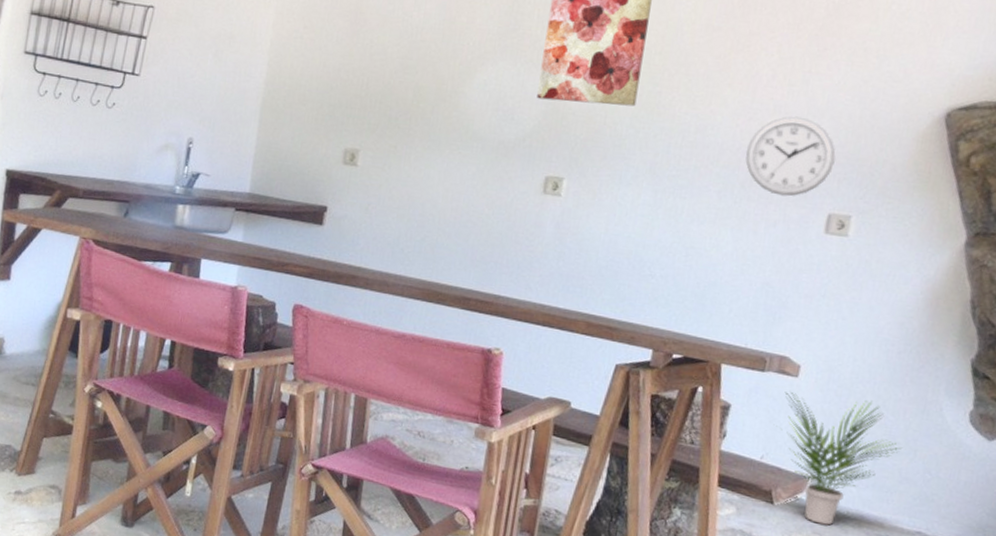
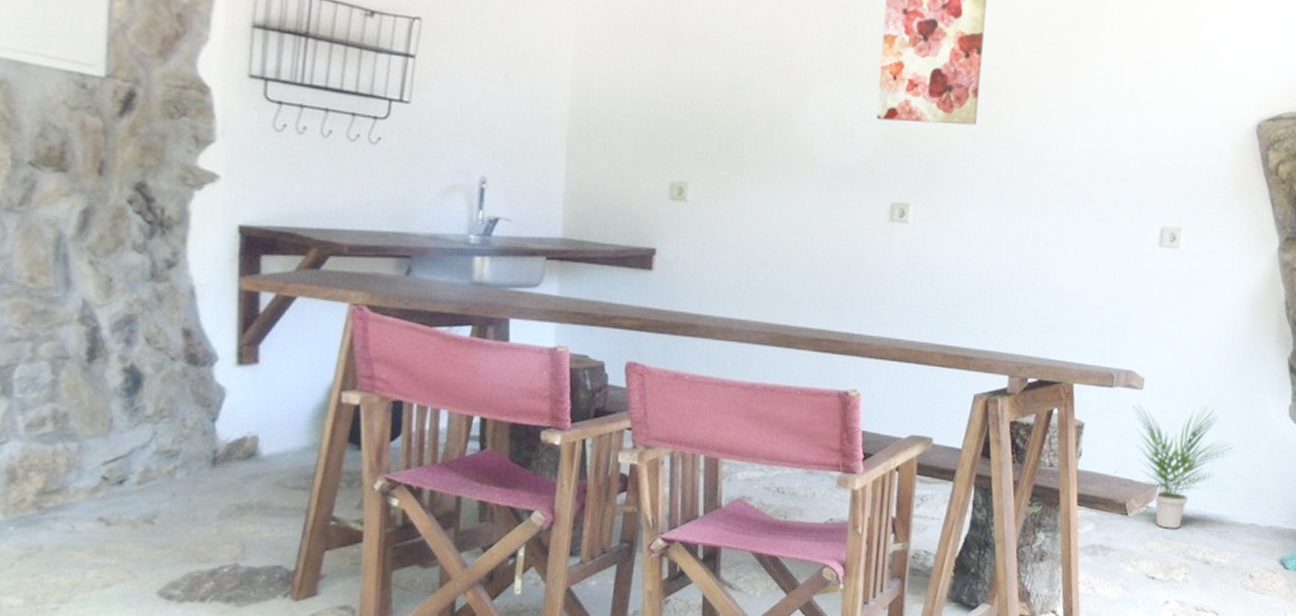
wall clock: present [745,116,836,197] -> none [1084,131,1165,212]

